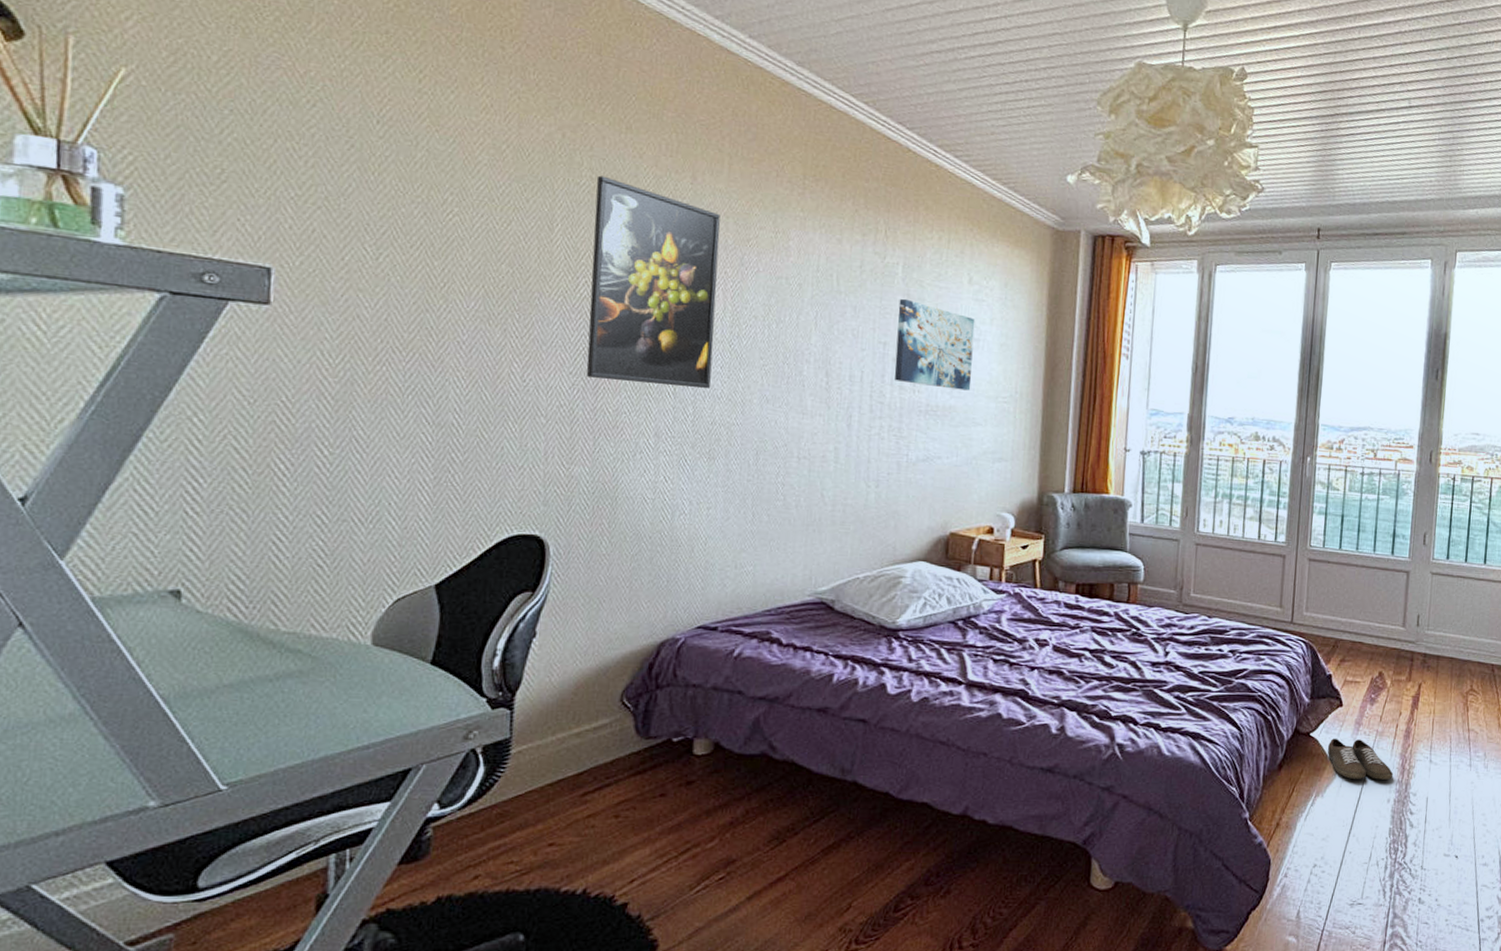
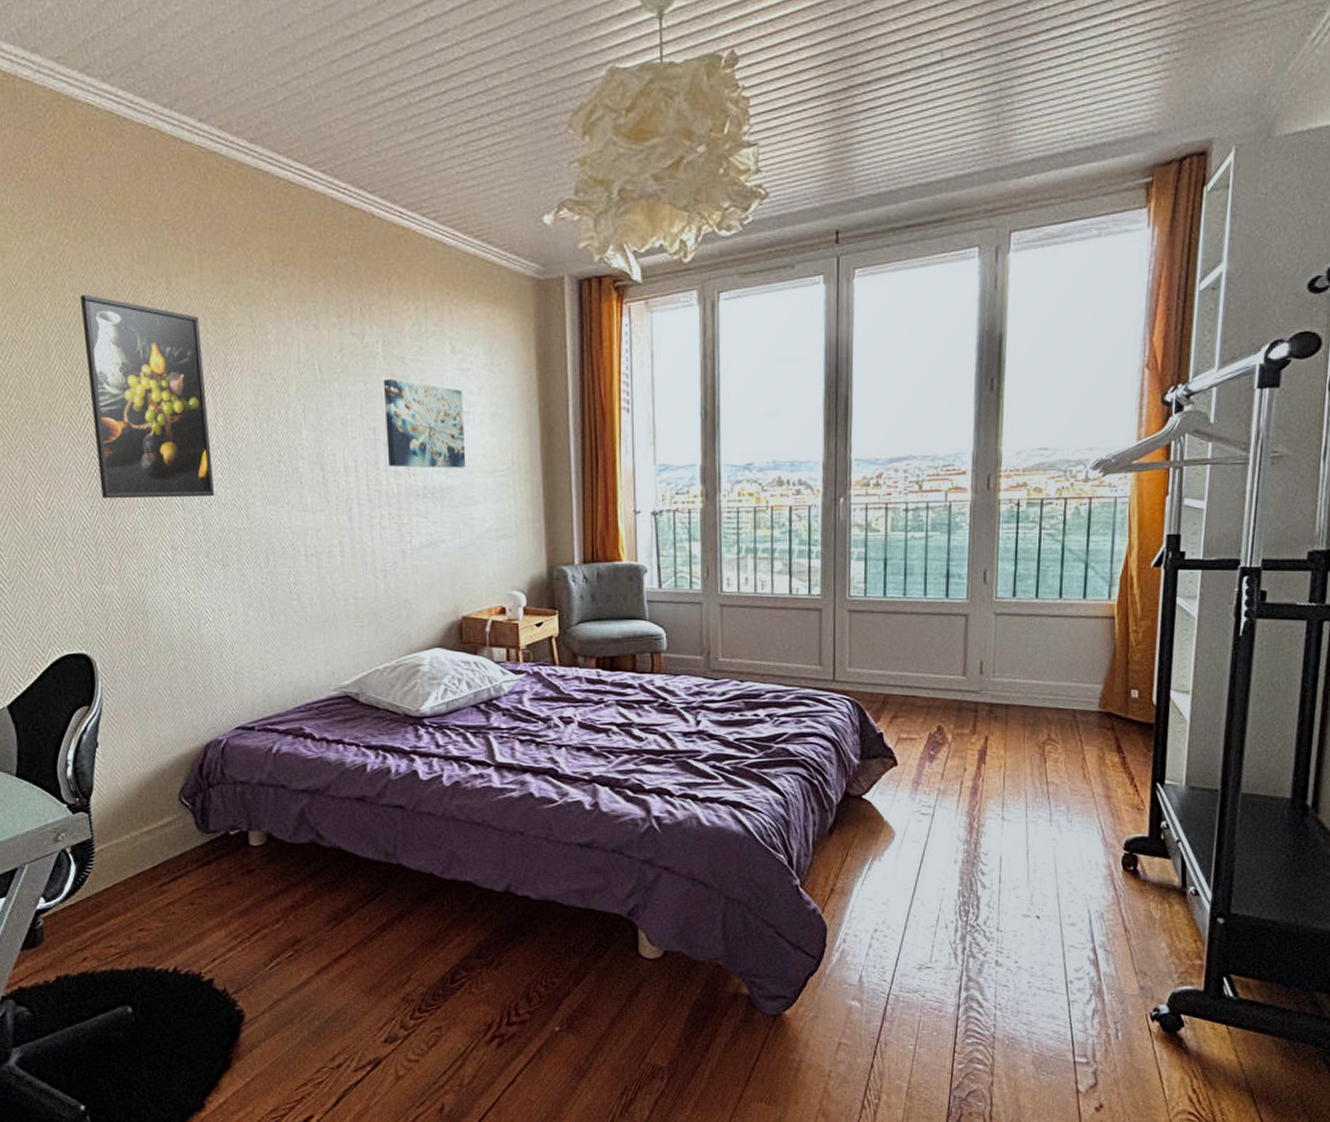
shoe: present [1328,739,1394,780] -> none [883,799,960,841]

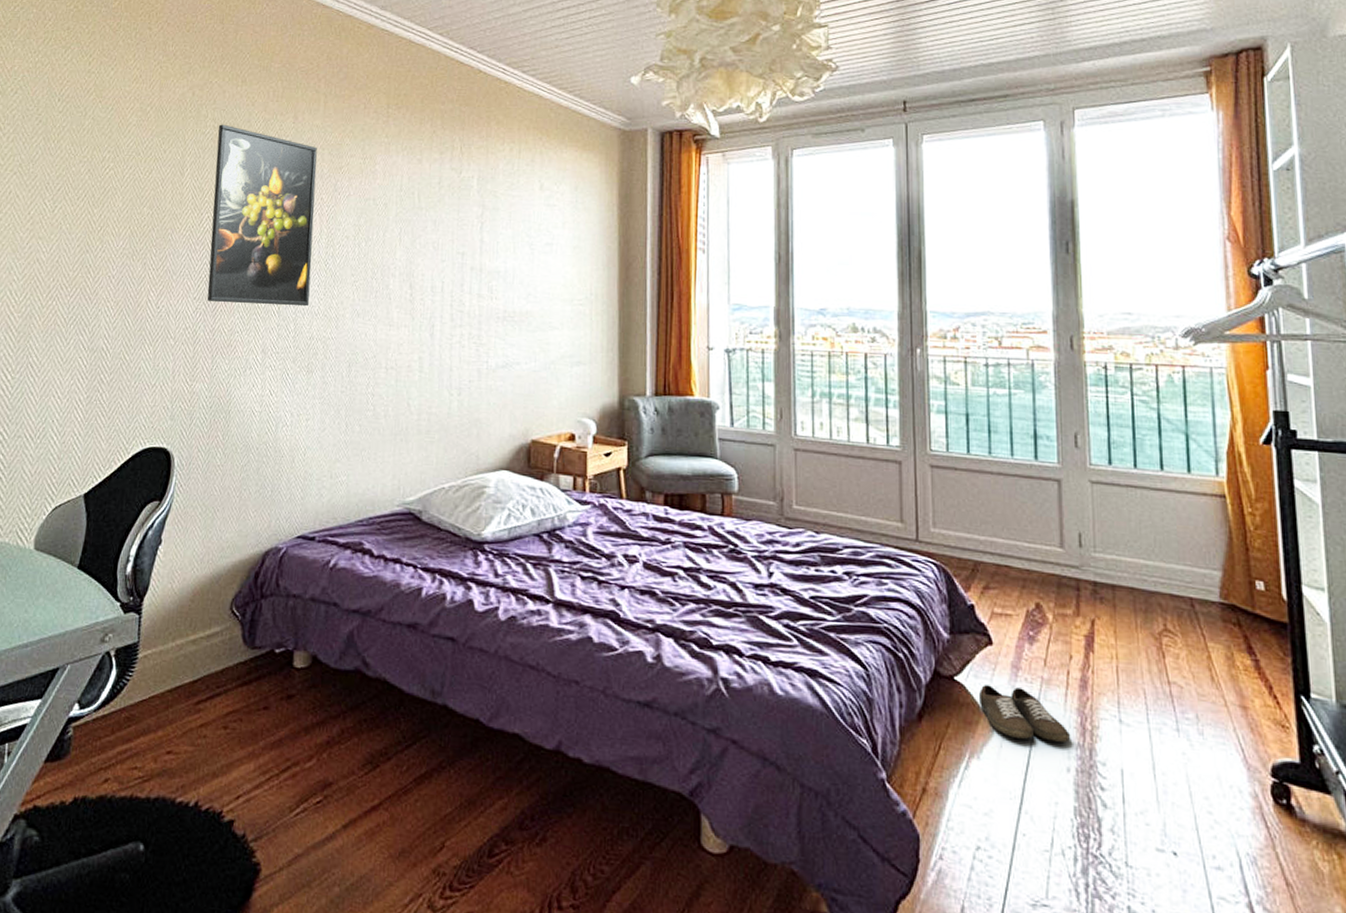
wall art: present [383,378,466,468] -> none [472,209,548,295]
shoe: none [883,799,960,841] -> present [980,685,1071,742]

